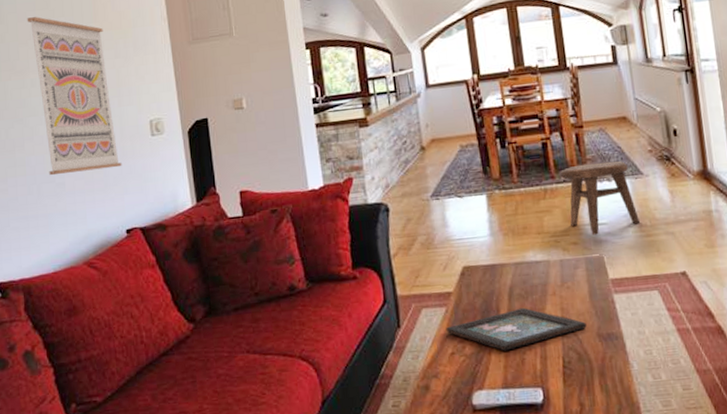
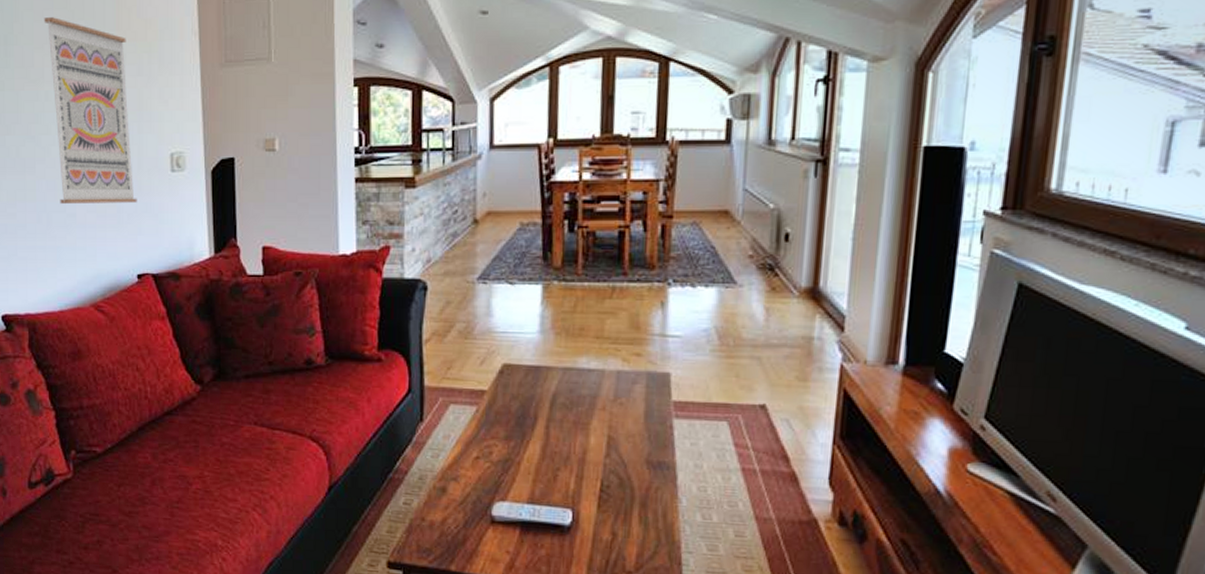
decorative tray: present [445,307,587,351] -> none [473,419,635,464]
stool: present [560,161,640,235] -> none [634,262,721,348]

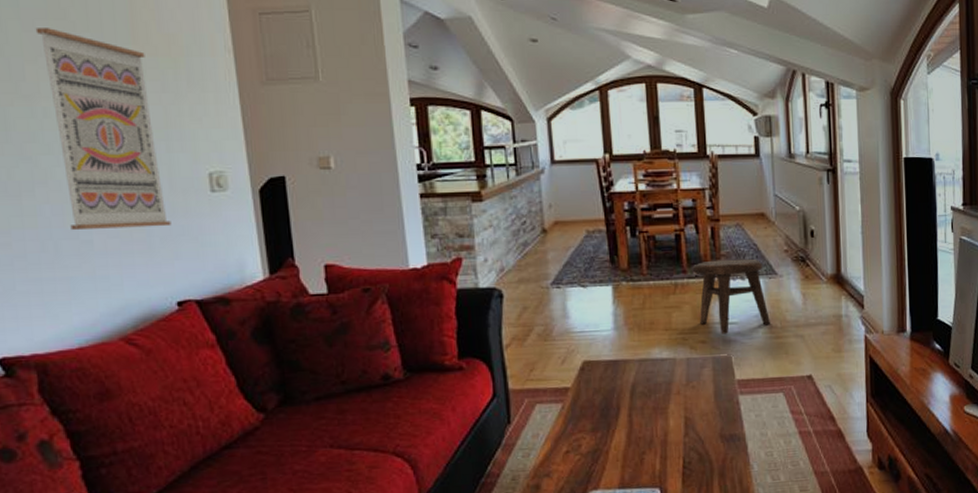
stool: none [634,262,721,348] -> present [692,259,770,334]

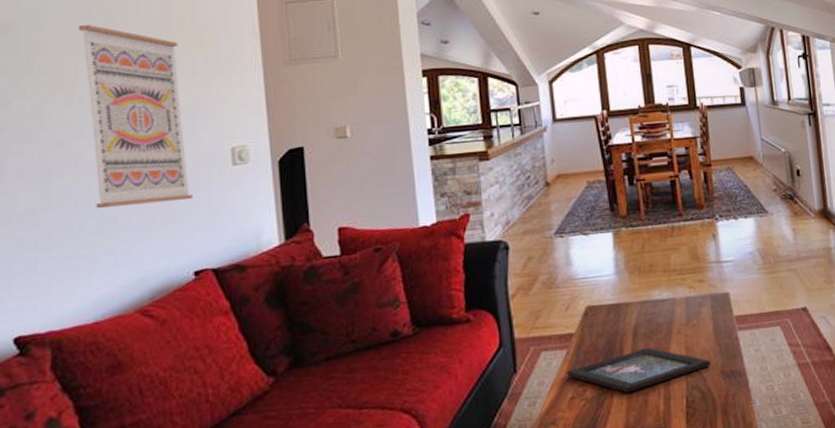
decorative tray: none [561,406,710,451] -> present [566,347,711,393]
stool: present [692,259,770,334] -> none [687,199,764,273]

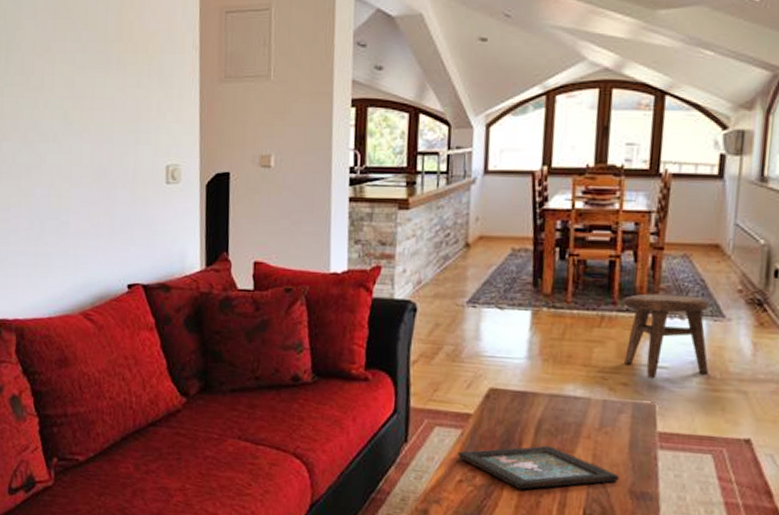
wall art: present [78,25,193,209] -> none [46,26,131,214]
stool: none [687,199,764,273] -> present [623,293,708,379]

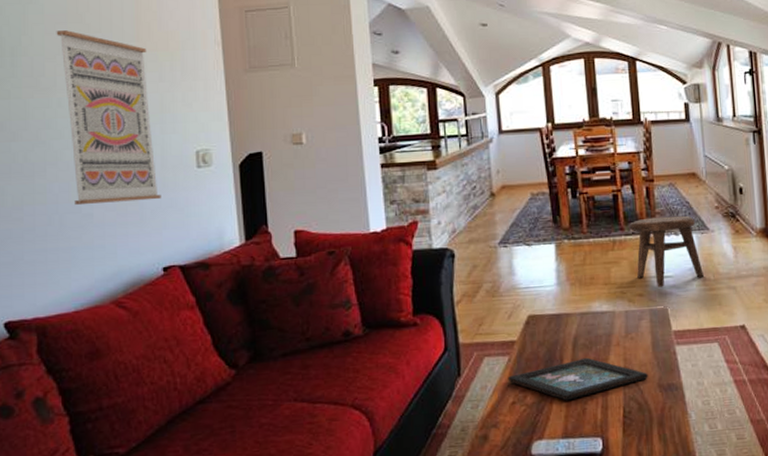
wall art: none [46,26,131,214] -> present [56,30,162,206]

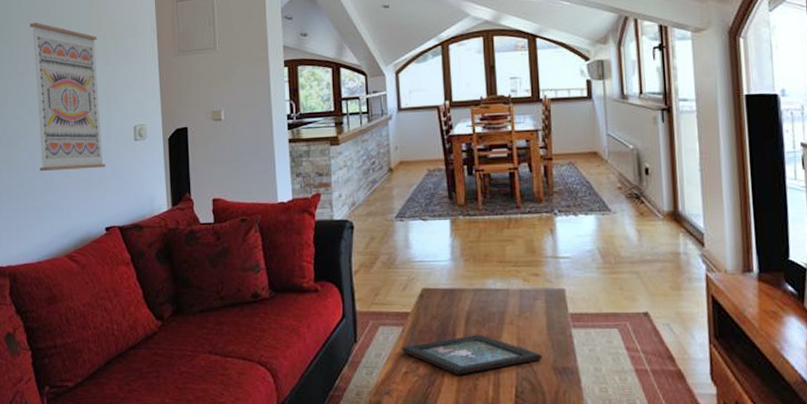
stool: present [629,215,704,288] -> none [525,195,604,268]

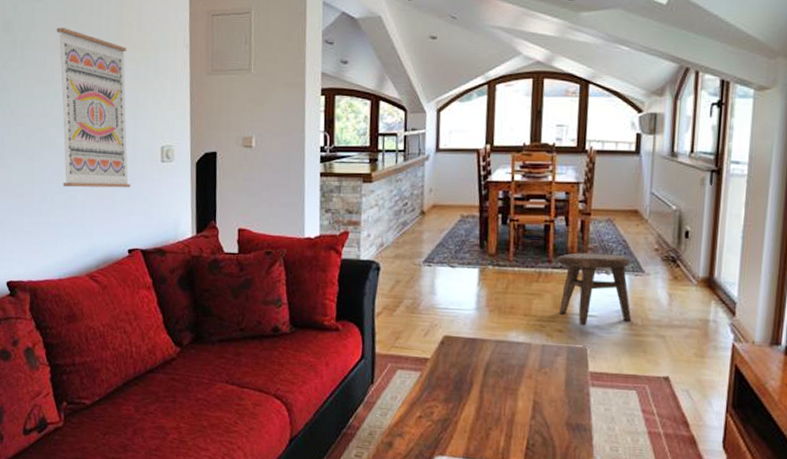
decorative tray: present [401,334,542,375] -> none [417,385,557,424]
stool: none [525,195,604,268] -> present [557,253,631,326]

